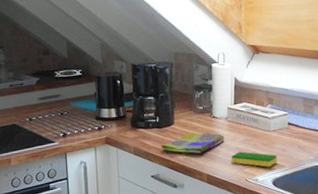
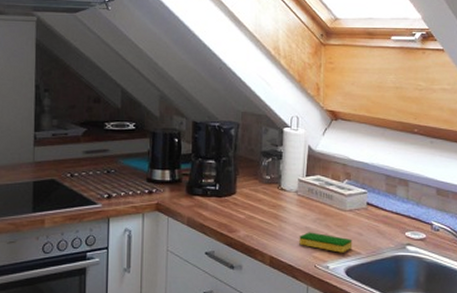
dish towel: present [161,132,225,154] -> none [219,205,293,230]

